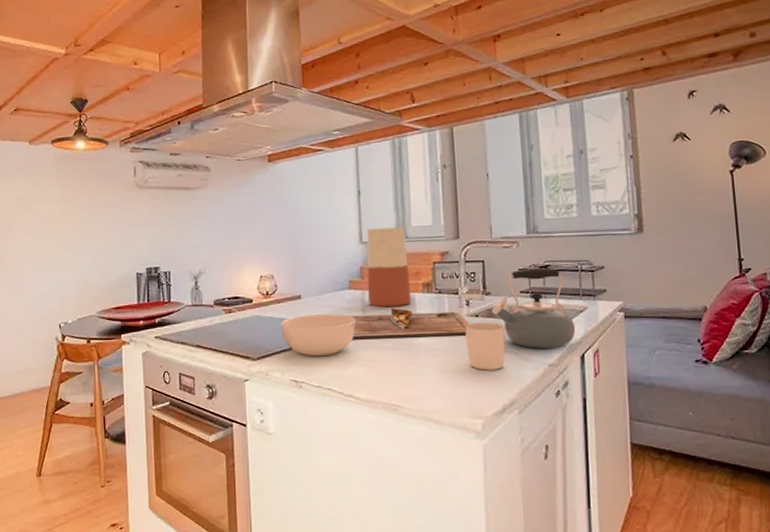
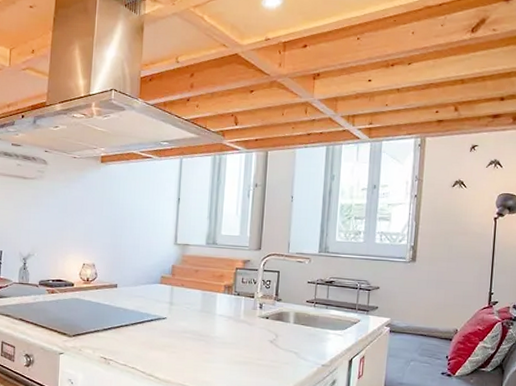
bowl: present [281,314,356,357] -> none [96,302,163,340]
cutting board: present [348,307,470,340] -> none [157,303,261,334]
vase: present [366,227,412,308] -> none [175,232,215,304]
mug: present [465,322,506,370] -> none [255,323,290,365]
kettle: present [492,269,576,350] -> none [280,282,349,353]

